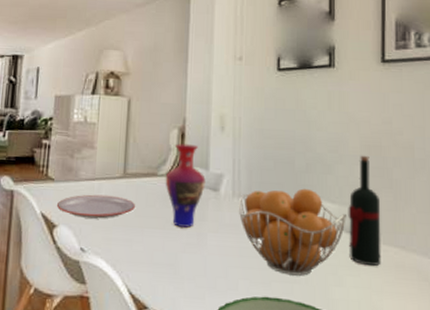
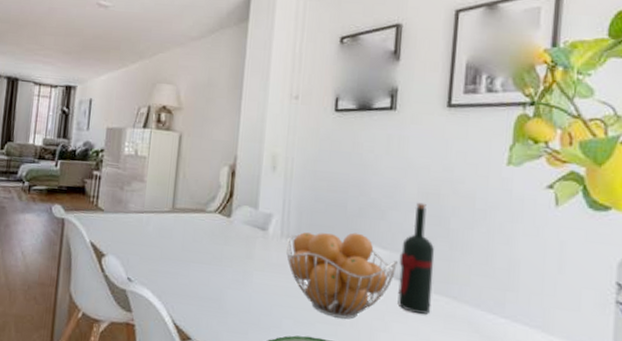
plate: present [56,194,135,219] -> none [105,226,182,251]
vase: present [165,144,206,228] -> none [213,181,254,265]

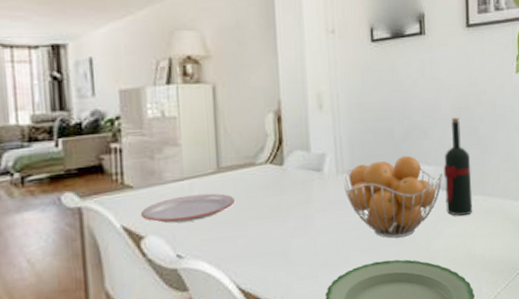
plate: none [105,226,182,251] -> present [140,193,234,223]

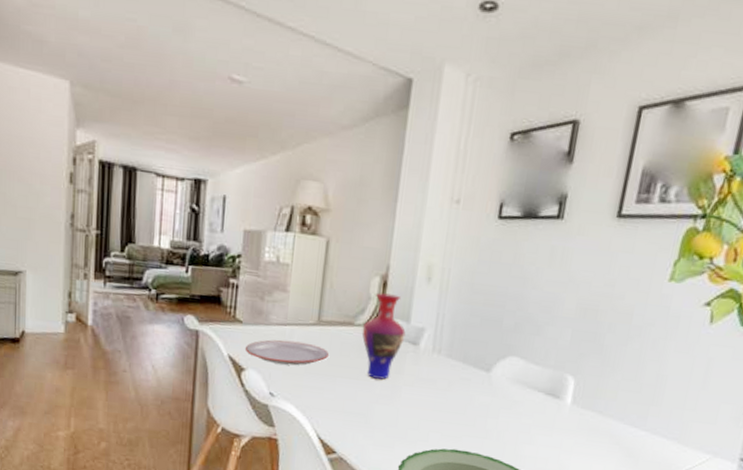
vase: none [264,127,308,213] -> present [361,293,406,380]
fruit basket: present [343,155,443,238] -> none [436,347,549,433]
wine bottle: present [443,117,473,216] -> none [544,318,587,428]

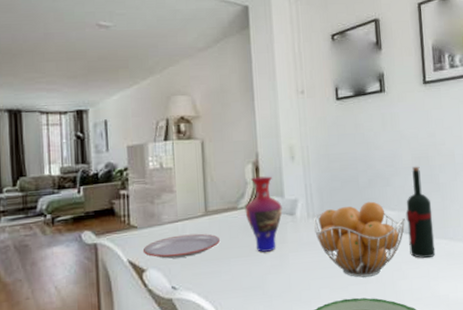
fruit basket: none [436,347,549,433] -> present [313,201,405,278]
wine bottle: none [544,318,587,428] -> present [406,166,436,258]

